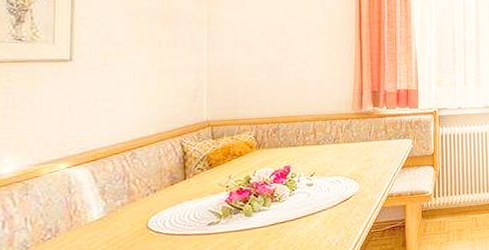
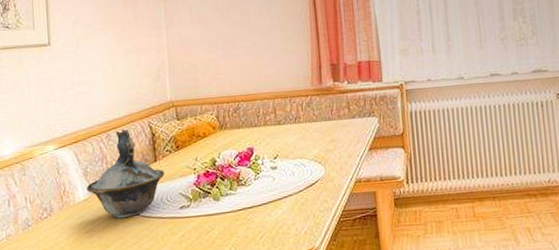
ceramic bowl: none [101,147,194,237] -> present [86,129,165,219]

